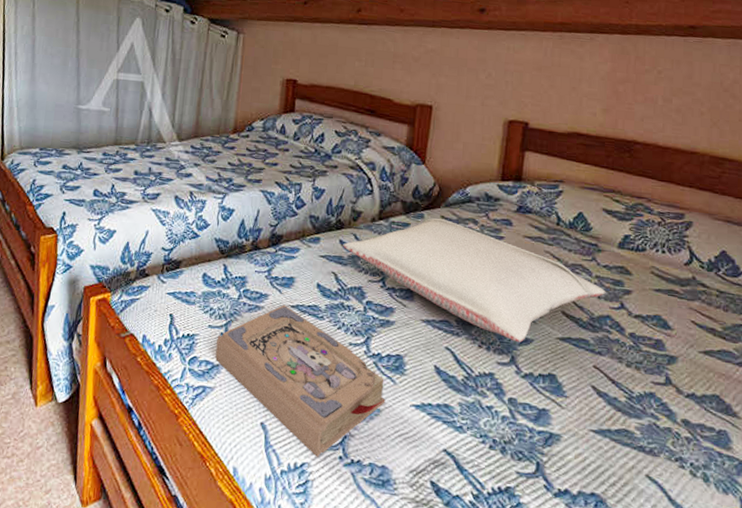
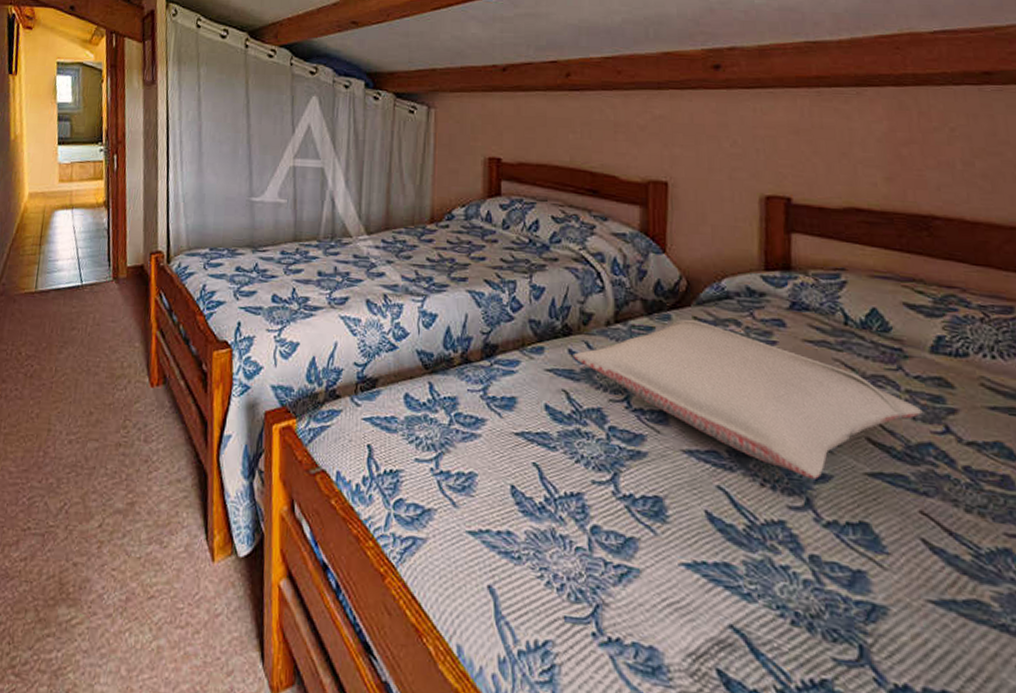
book: present [215,305,386,457] -> none [426,432,646,633]

